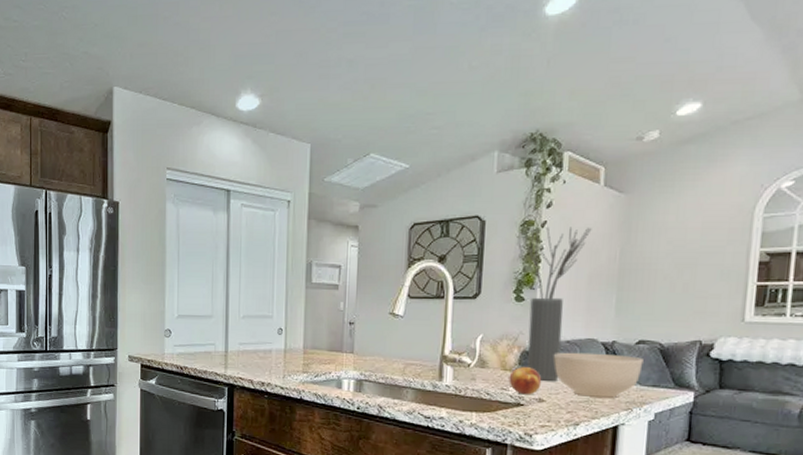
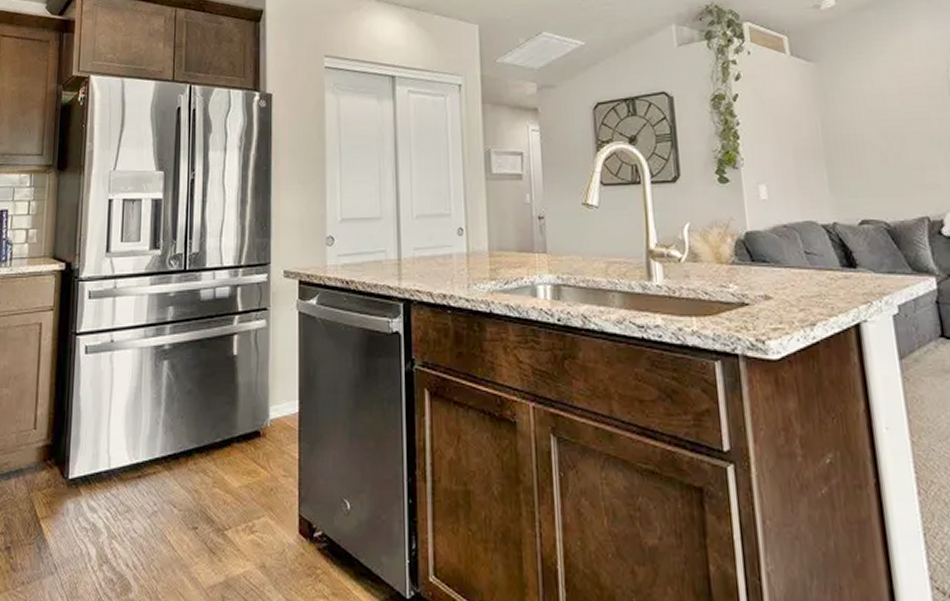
fruit: present [509,366,542,395] -> none [726,257,765,292]
vase: present [525,226,592,382] -> none [720,99,787,275]
bowl: present [553,352,643,398] -> none [771,237,873,290]

